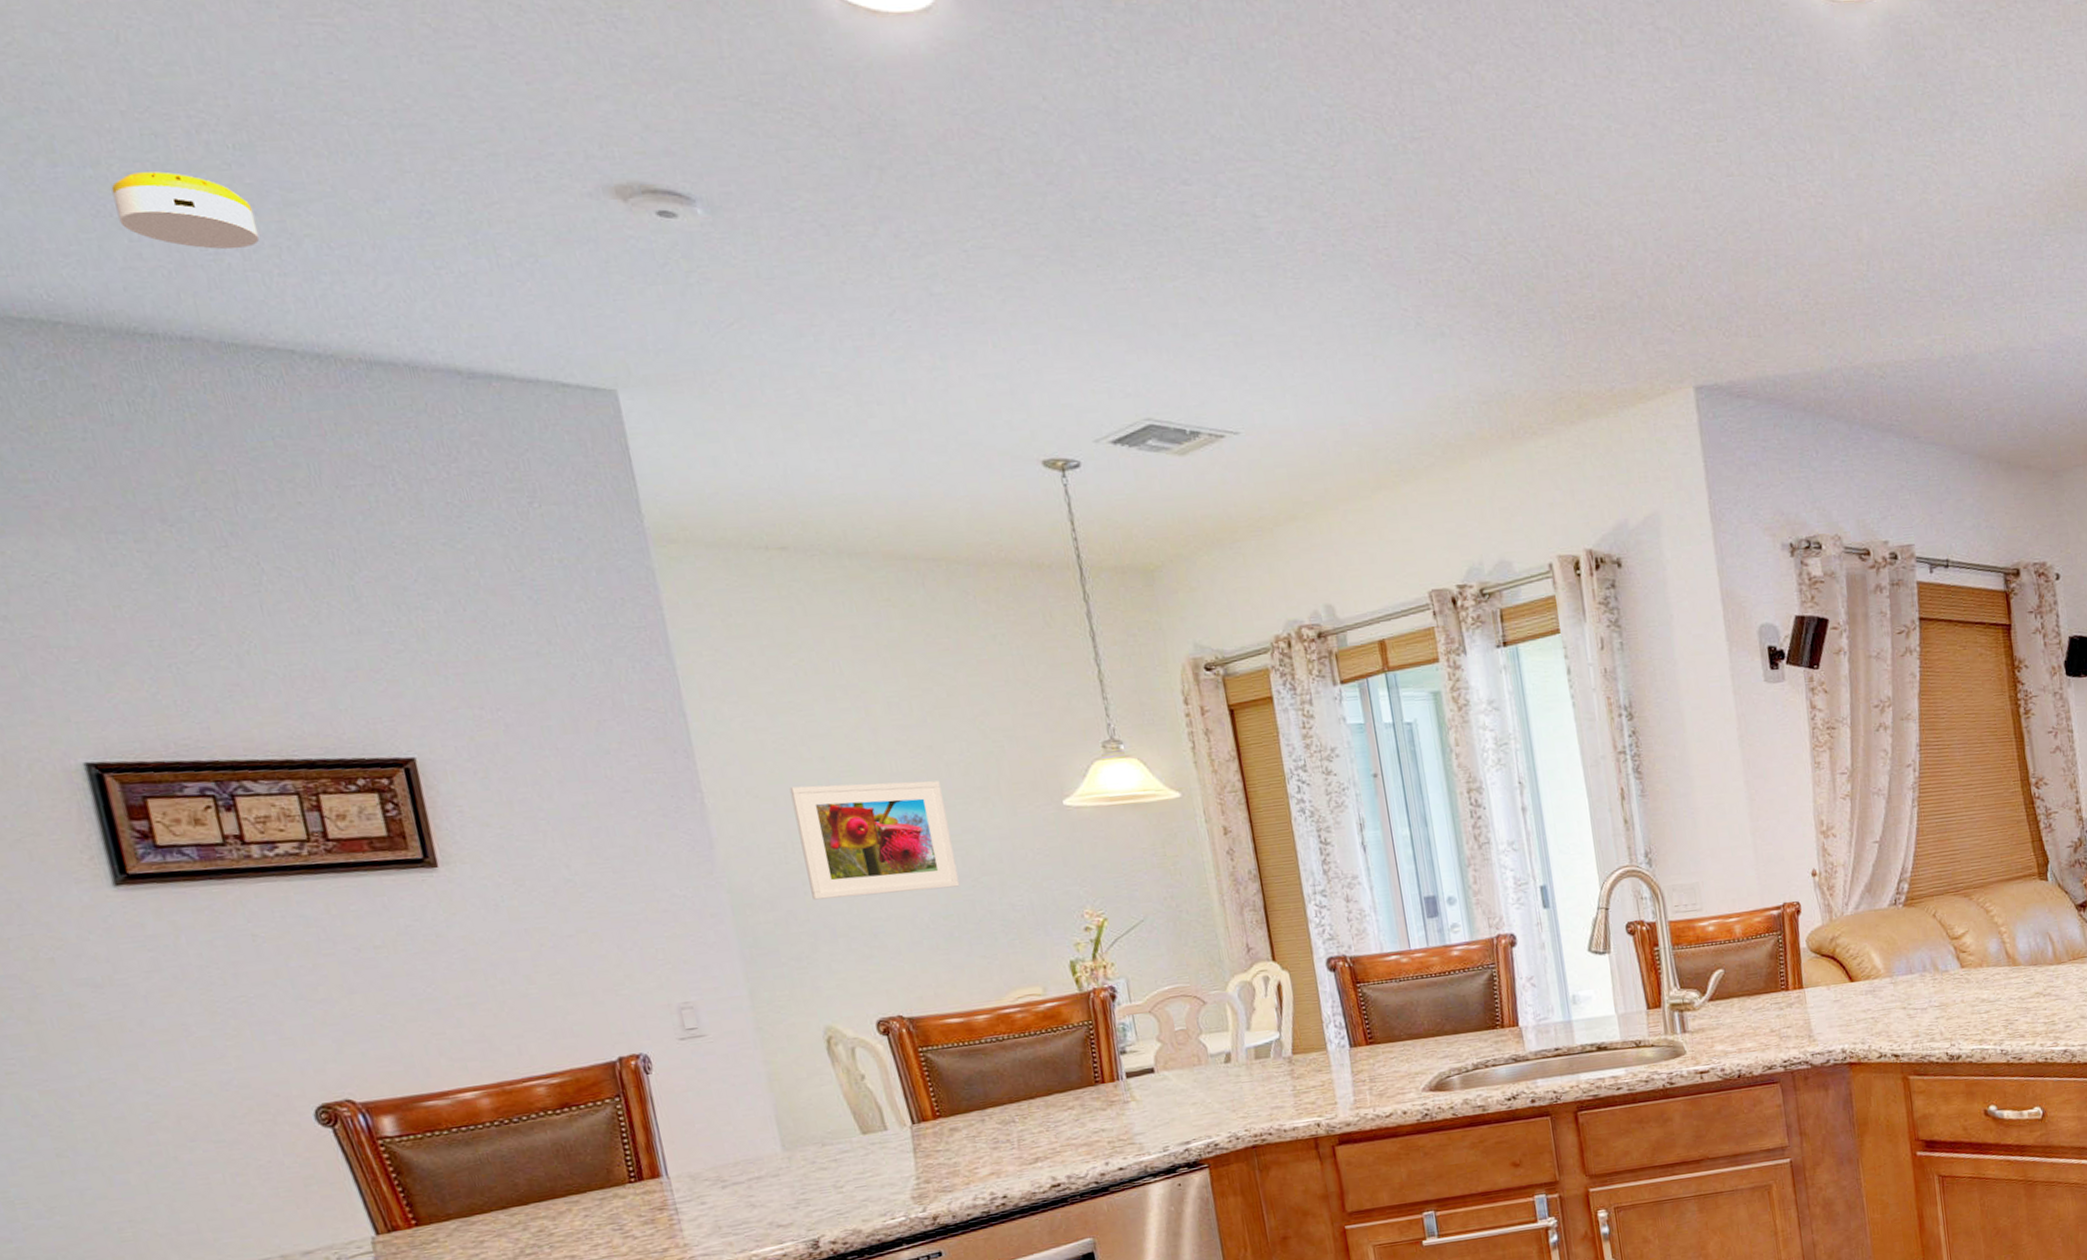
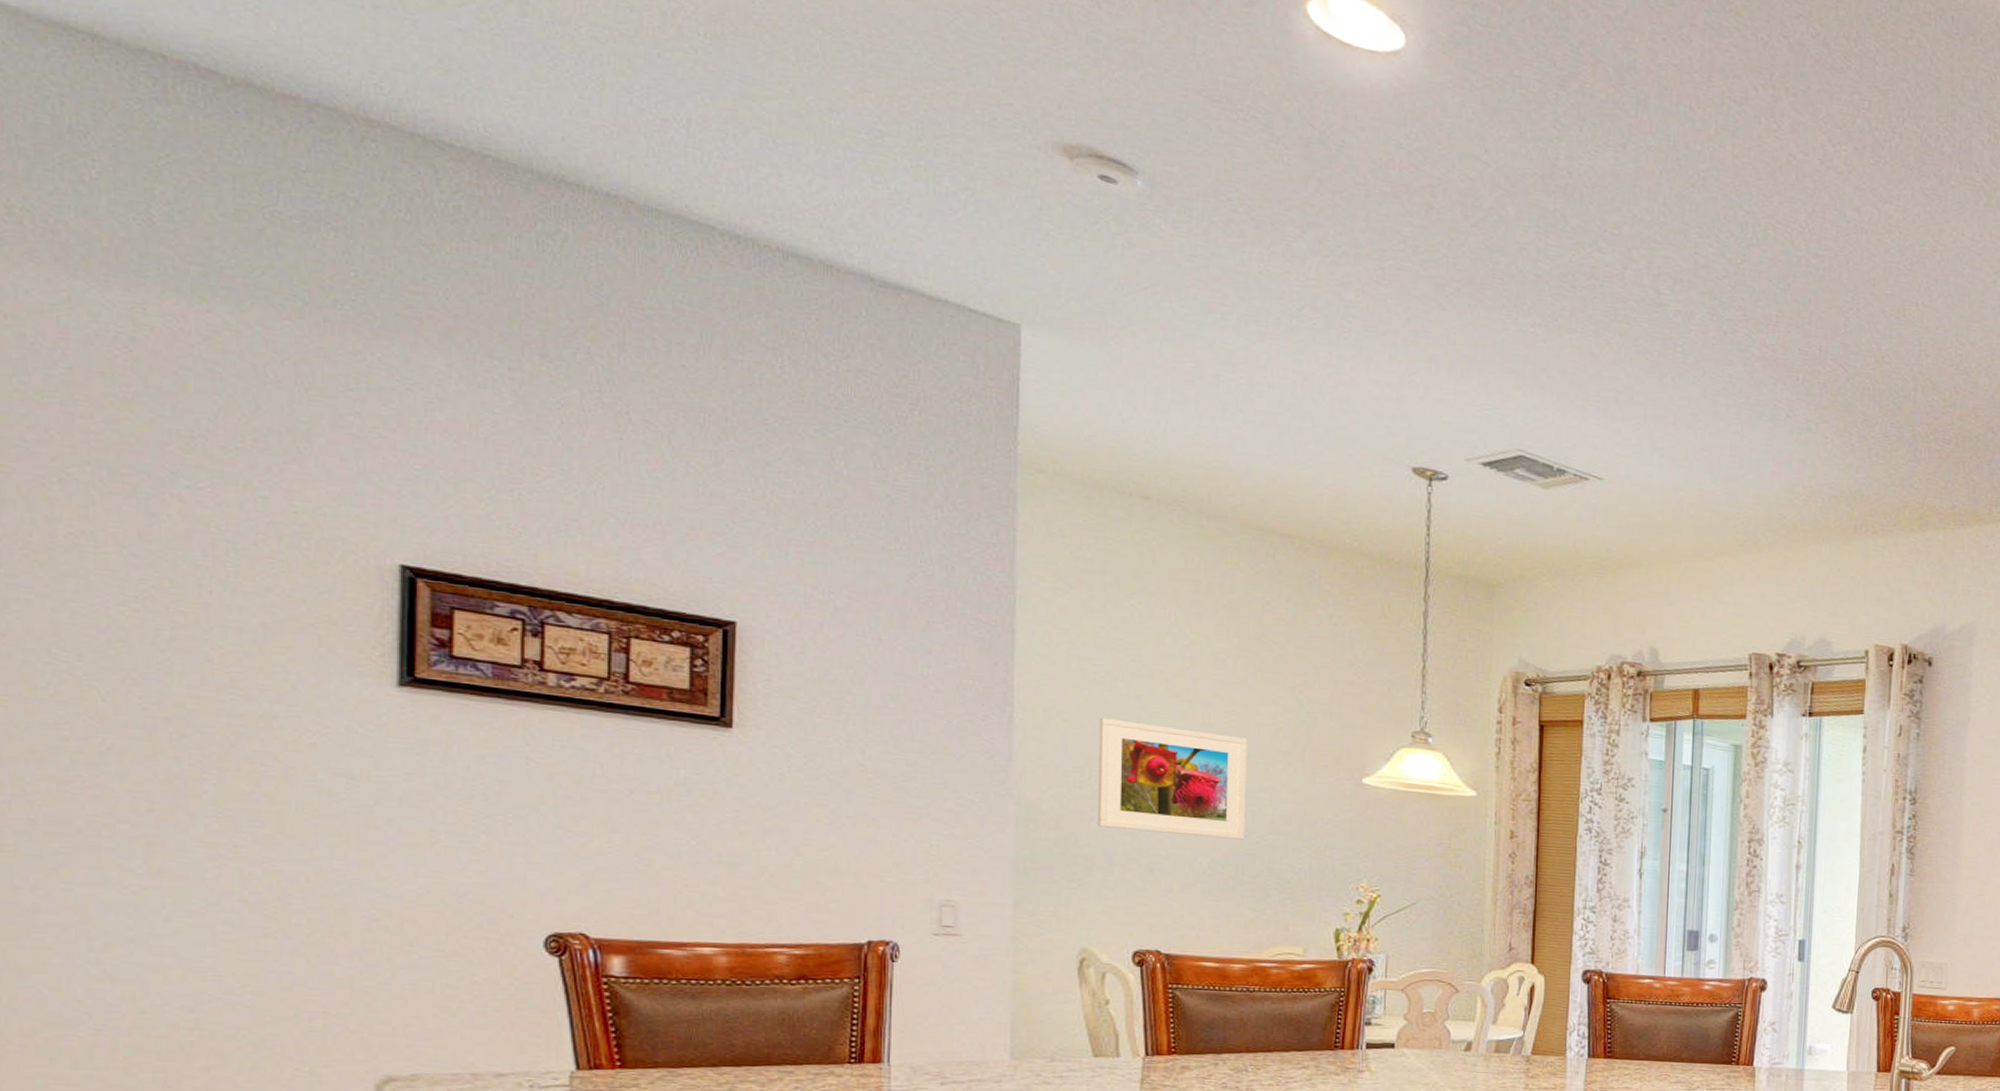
smoke detector: present [111,171,260,250] -> none [574,38,708,127]

